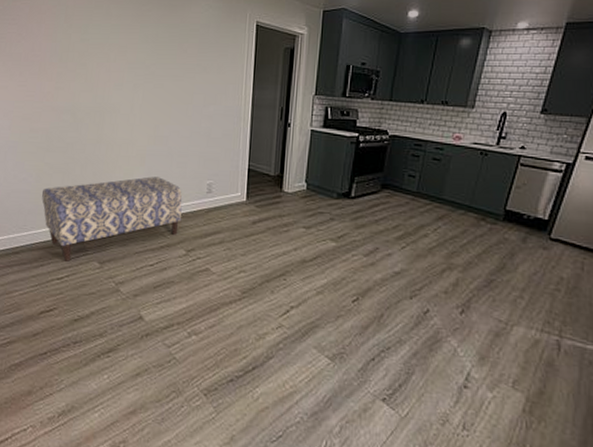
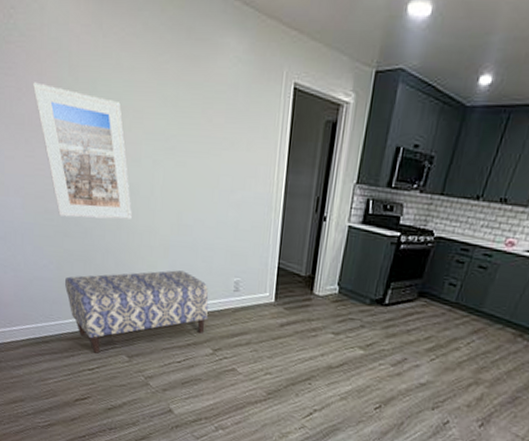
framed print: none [31,29,113,135] -> present [32,82,133,219]

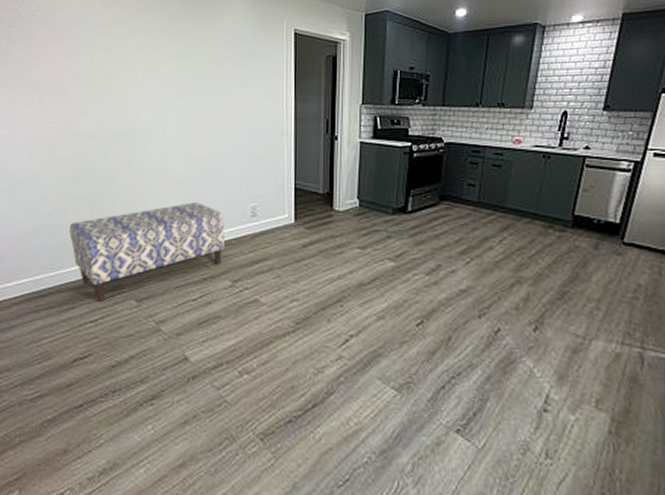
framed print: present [32,82,133,219] -> none [50,50,145,163]

